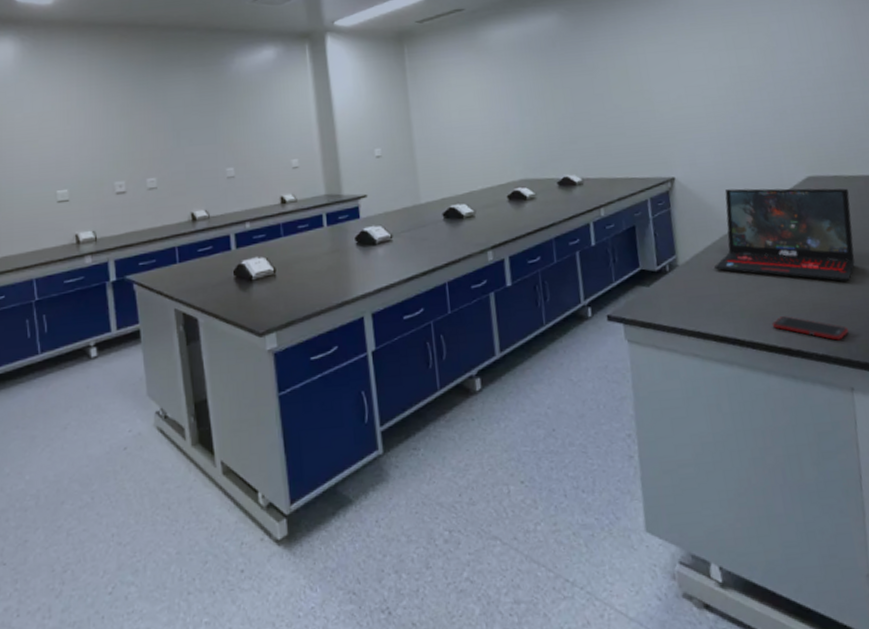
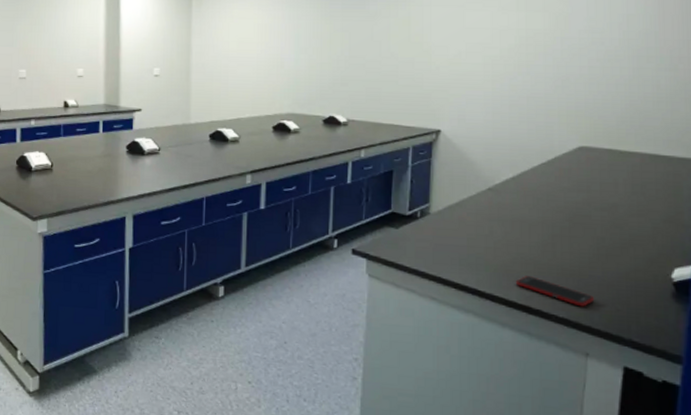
laptop: present [713,188,855,282] -> none [465,148,622,252]

